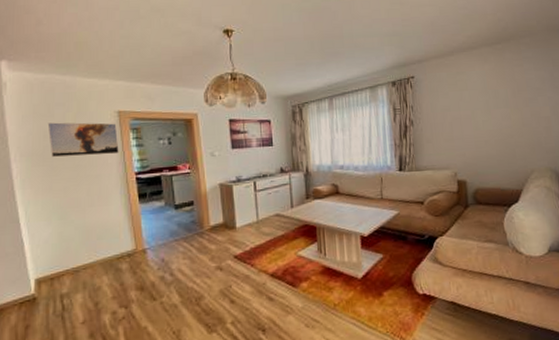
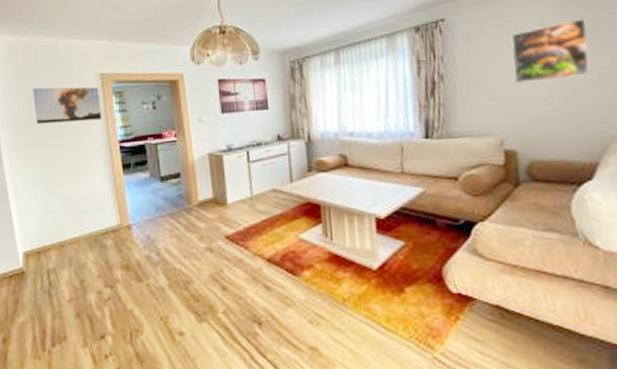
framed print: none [462,81,516,130] -> present [511,18,590,85]

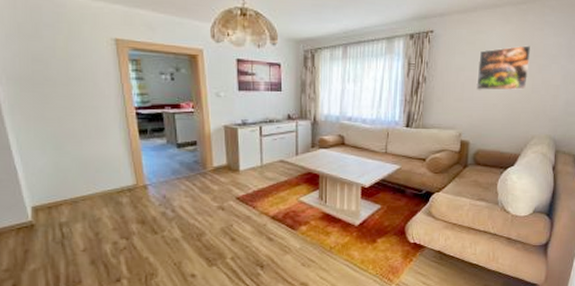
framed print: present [32,87,102,124] -> none [35,45,117,86]

